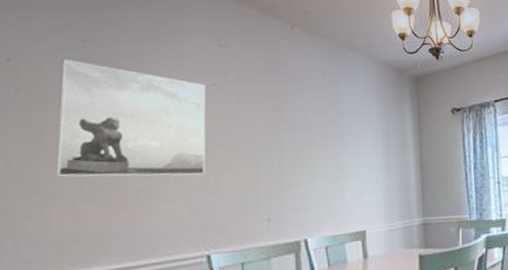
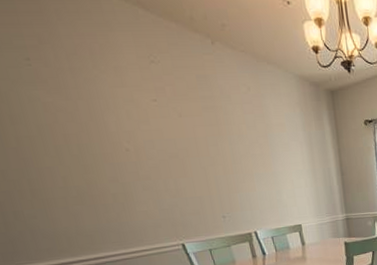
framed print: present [55,58,206,177] -> none [15,77,165,185]

